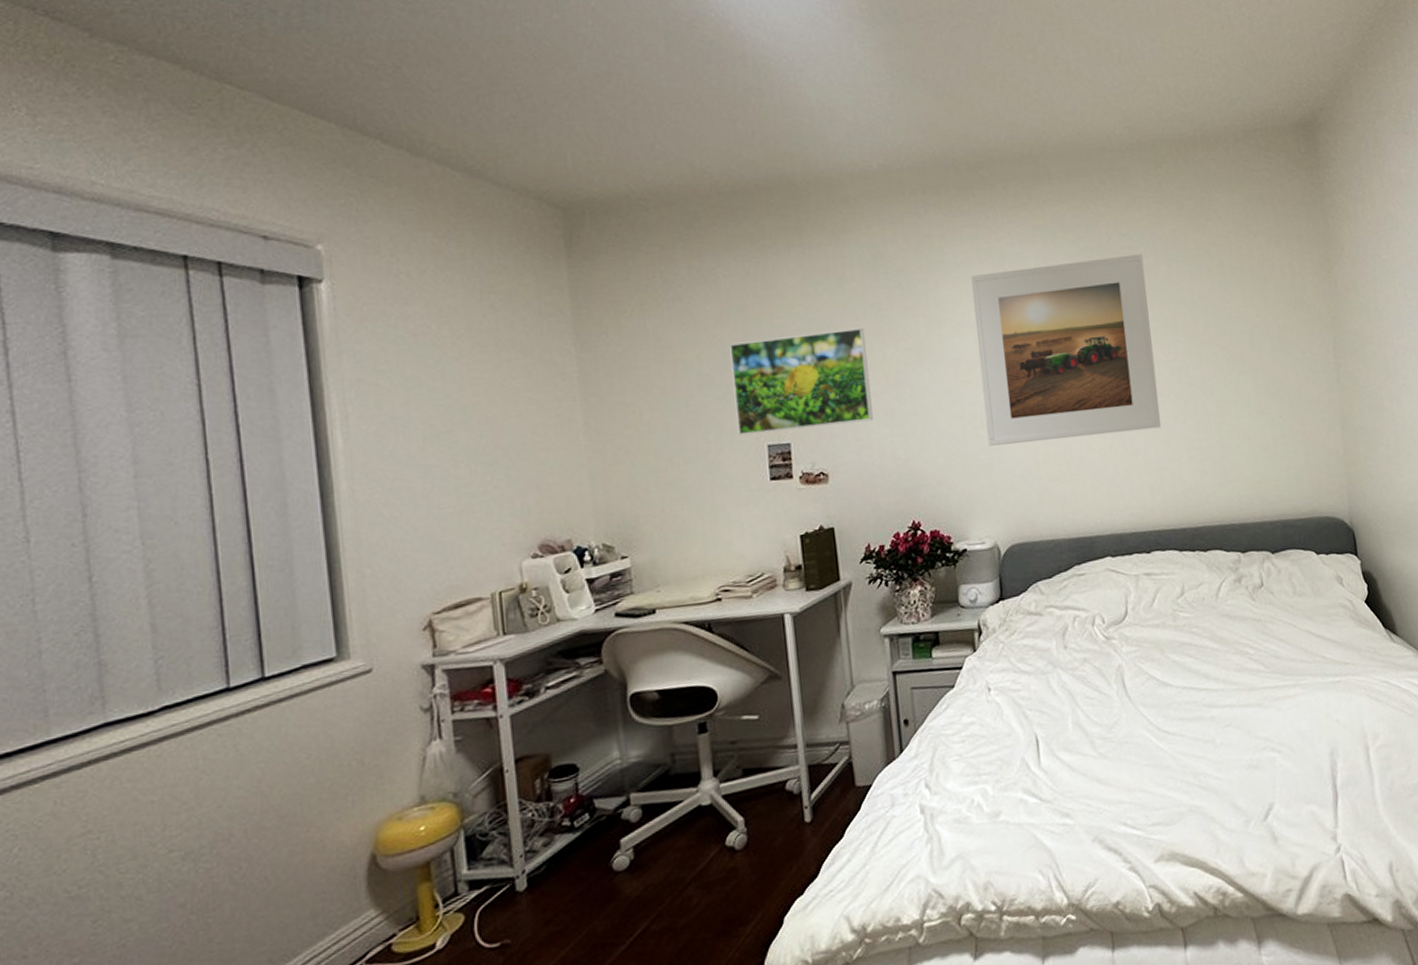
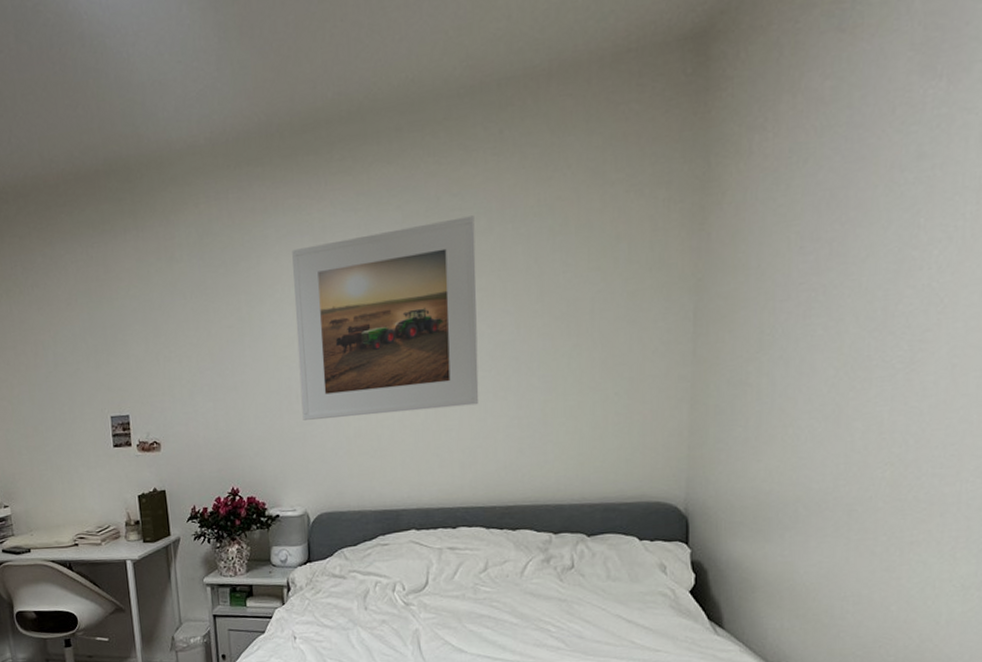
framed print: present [729,327,873,435] -> none [78,306,199,407]

